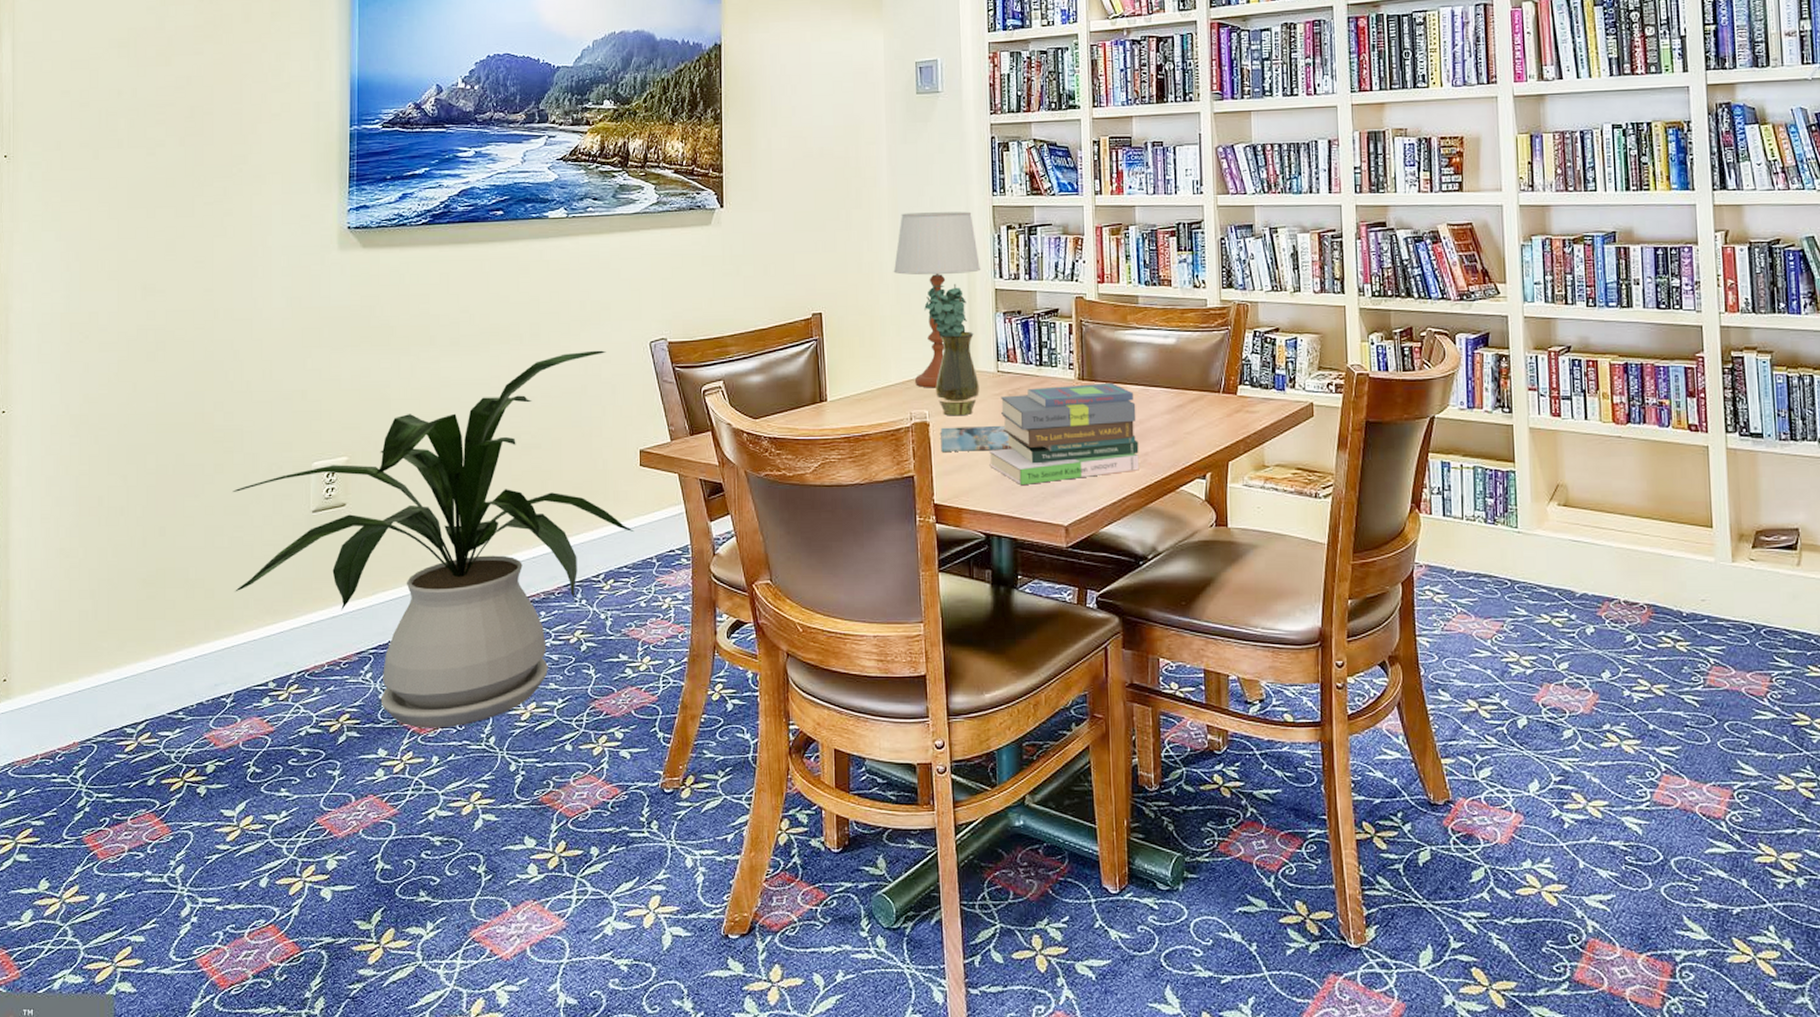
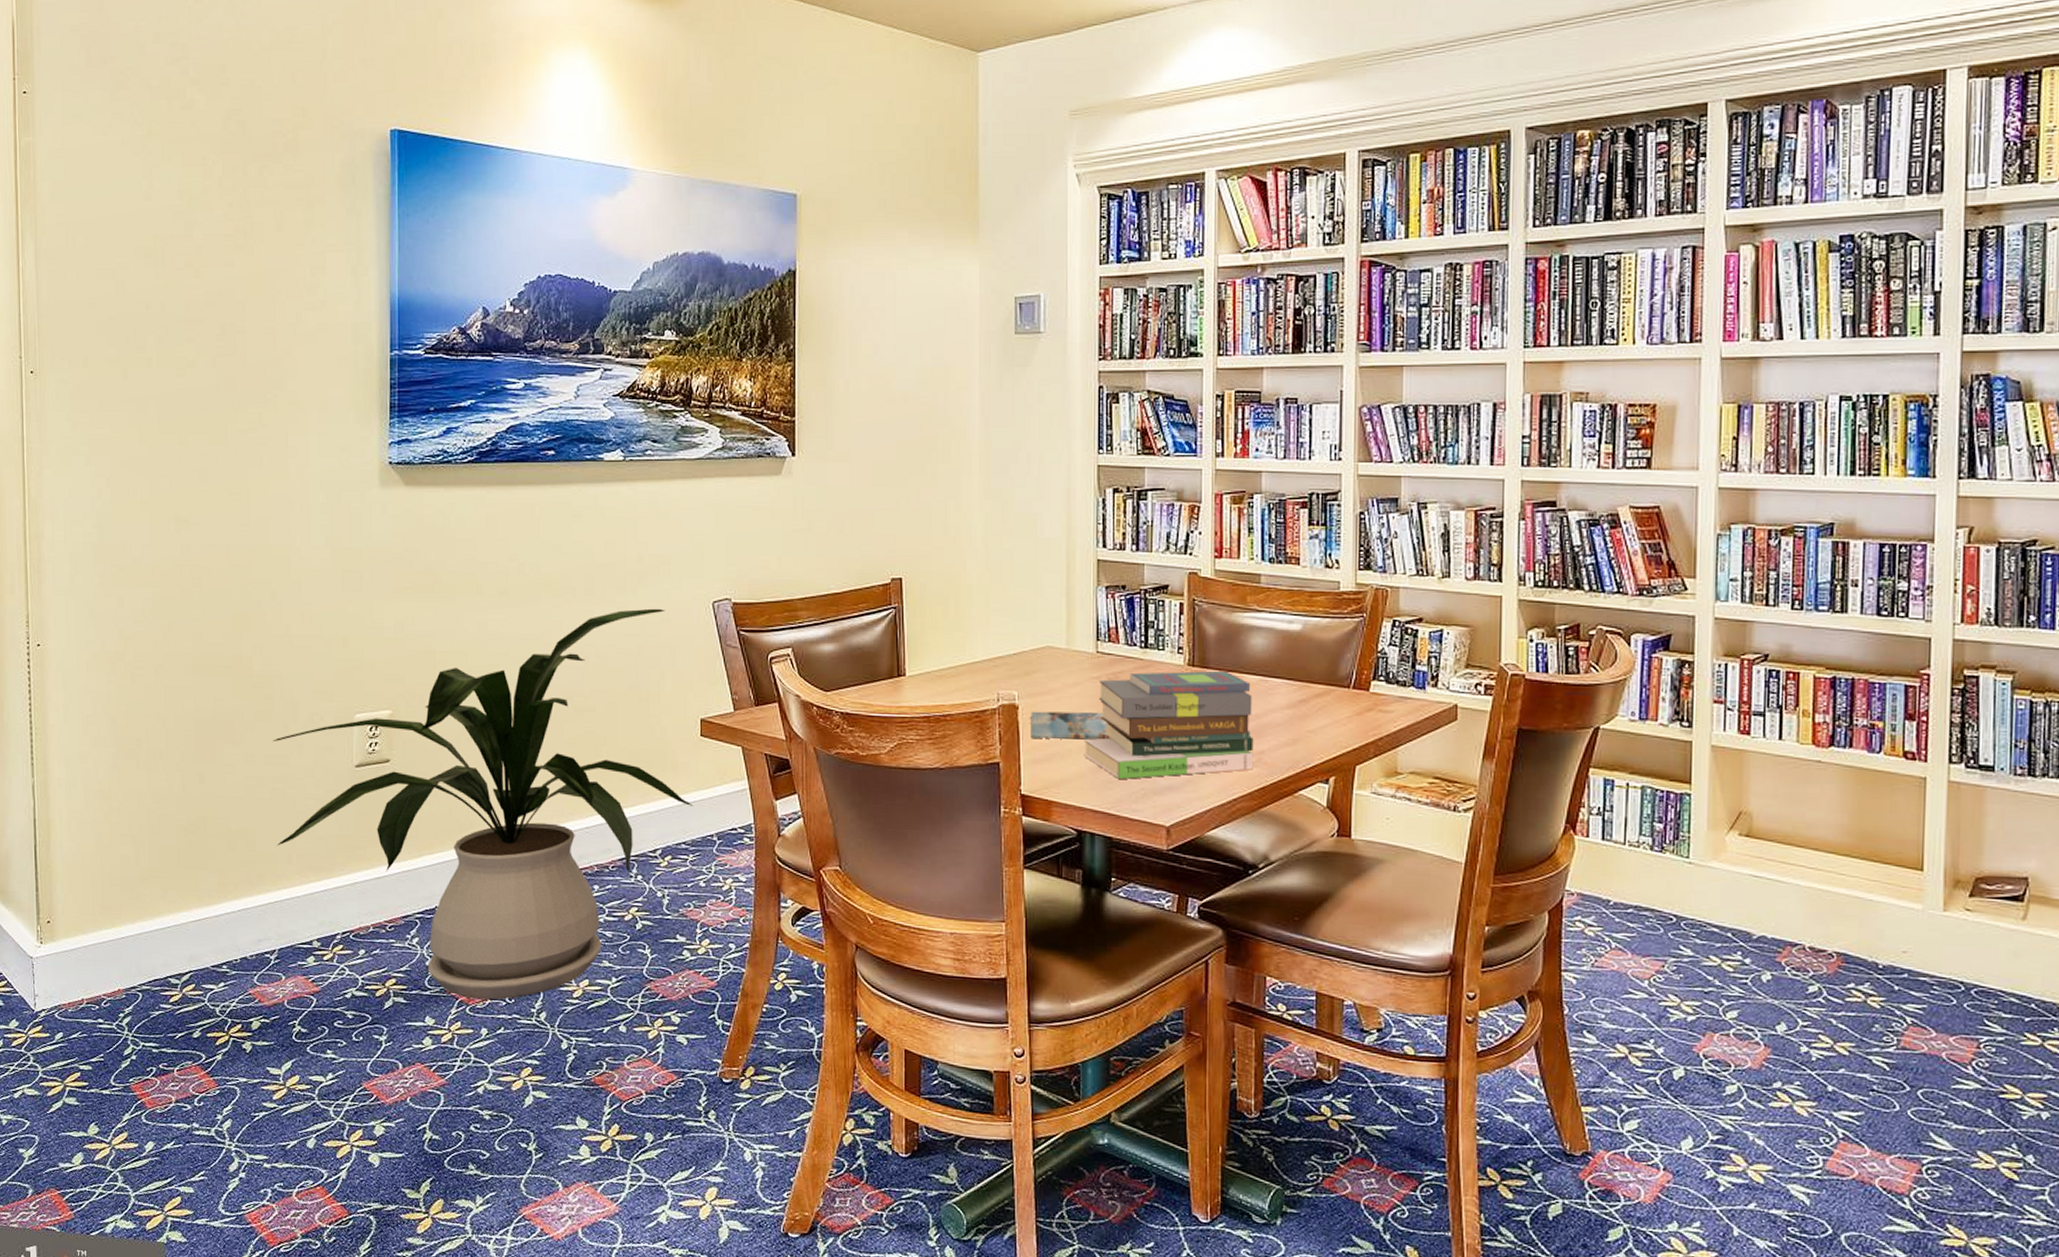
table lamp: present [893,211,981,388] -> none [983,470,1083,667]
vase: present [924,281,980,416] -> none [1016,547,1076,700]

